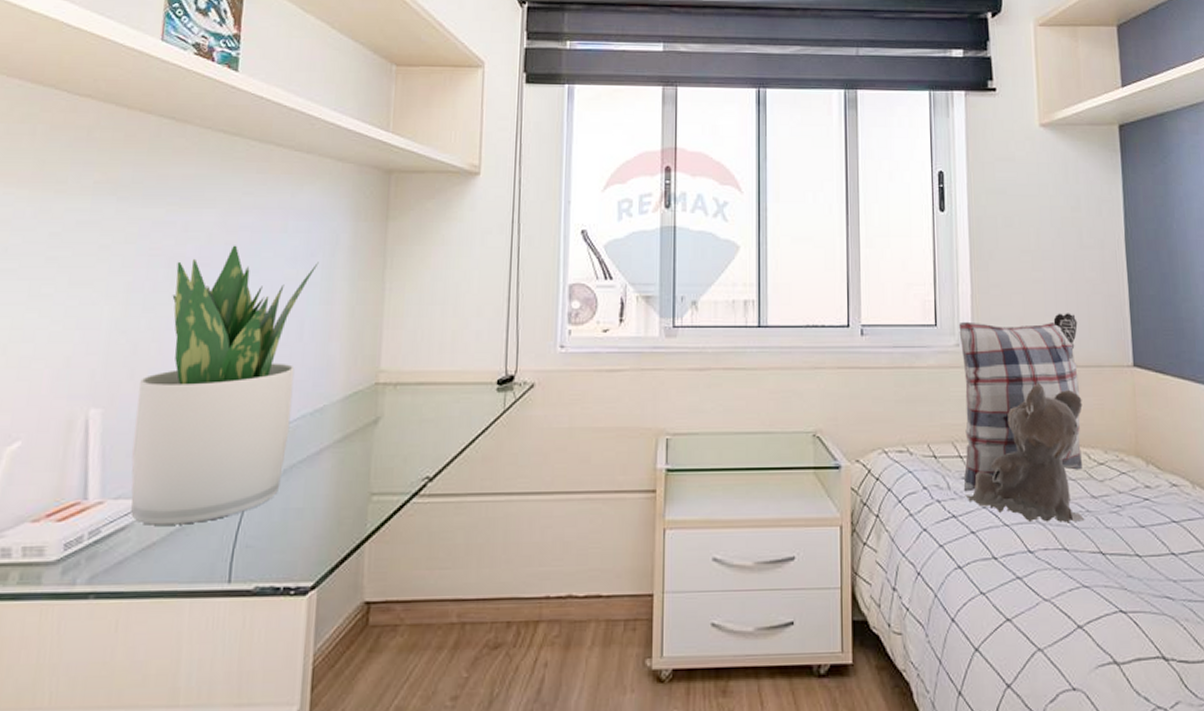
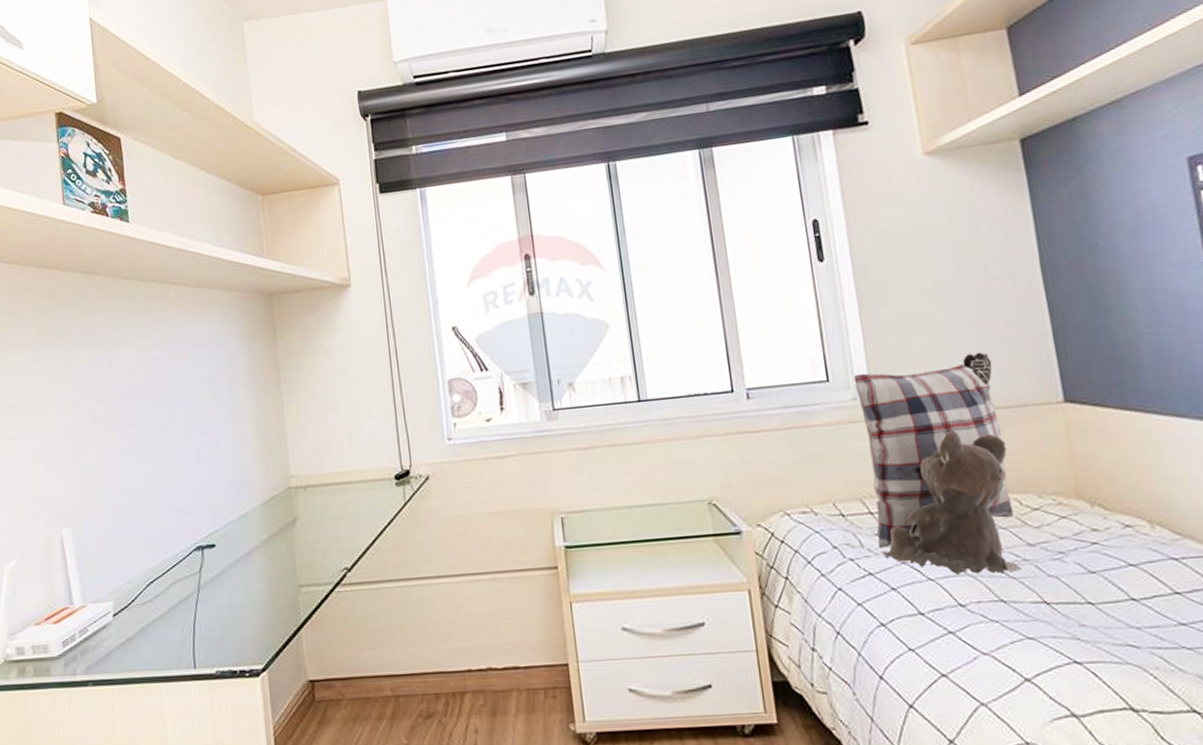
planter: present [131,245,319,525] -> none [97,377,223,623]

